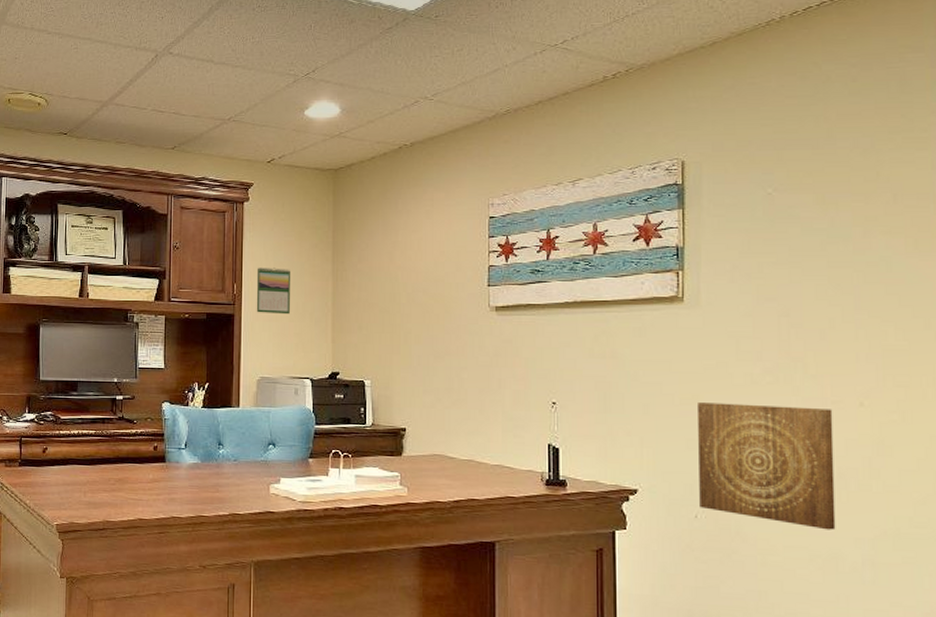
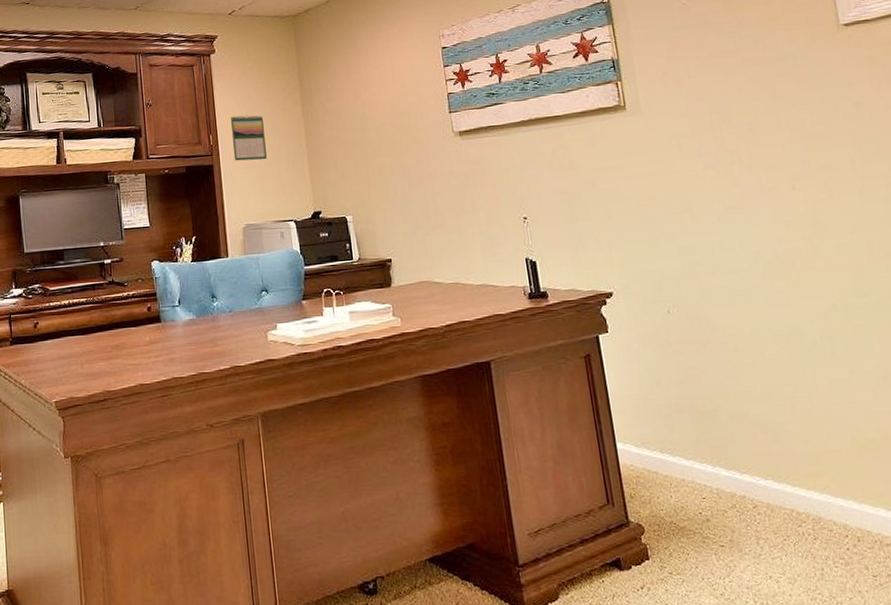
wall art: present [698,402,836,530] -> none [653,195,792,310]

